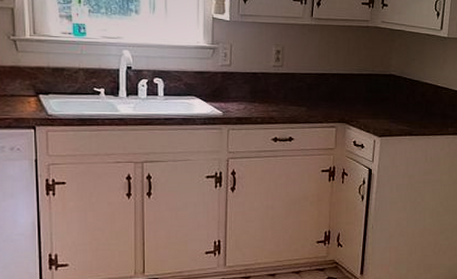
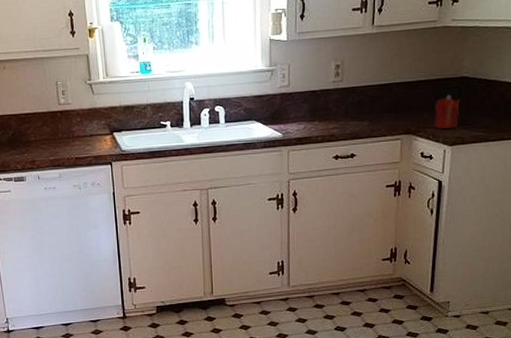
candle: none [365,90,388,122] -> present [434,95,460,130]

